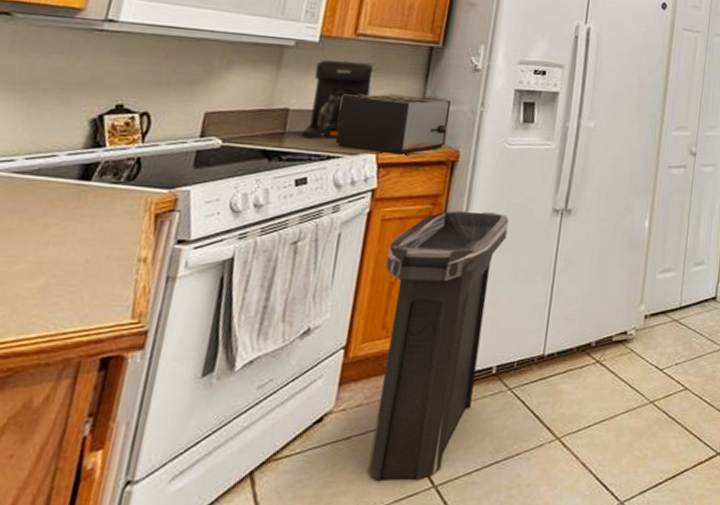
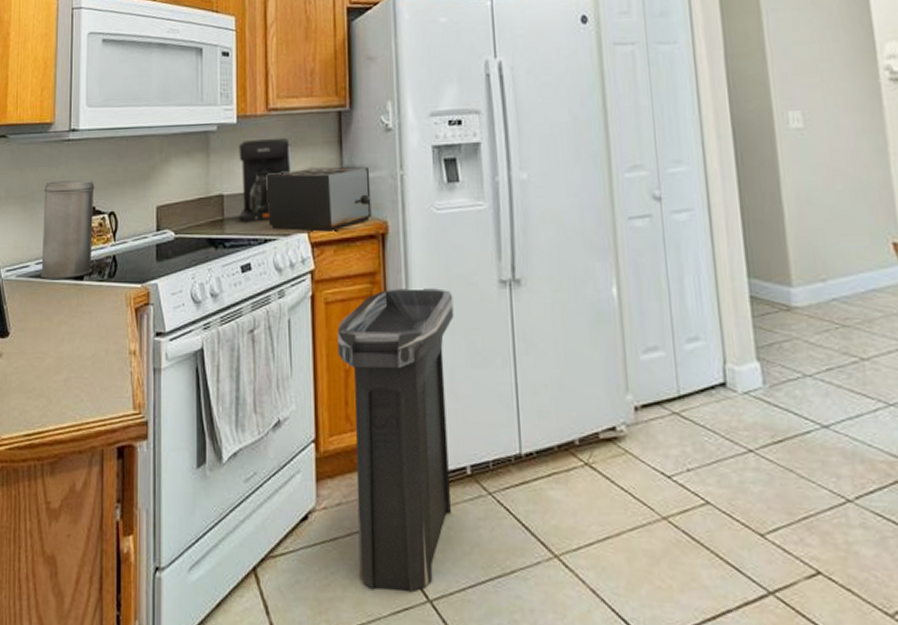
canister: none [28,71,129,178] -> present [39,180,95,279]

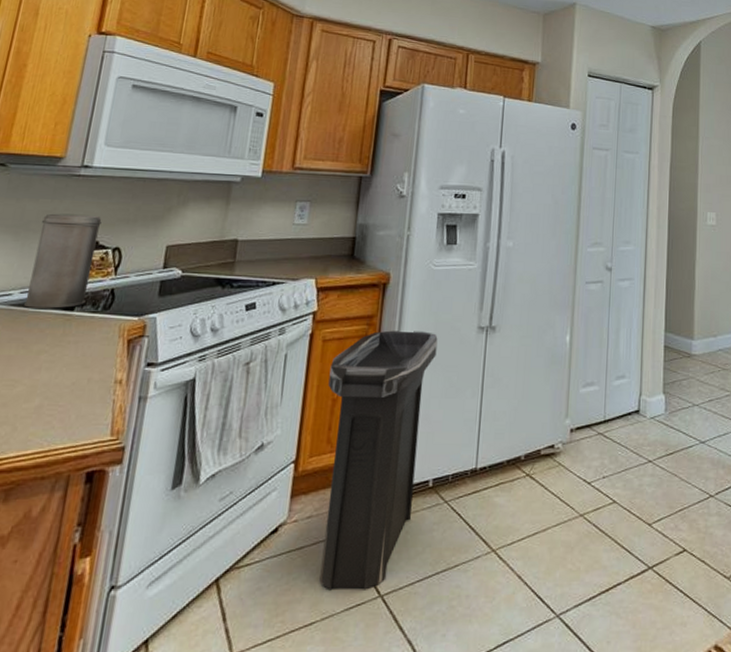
coffee maker: present [239,137,291,223] -> none [250,193,310,267]
toaster: present [267,166,372,232] -> none [279,222,380,279]

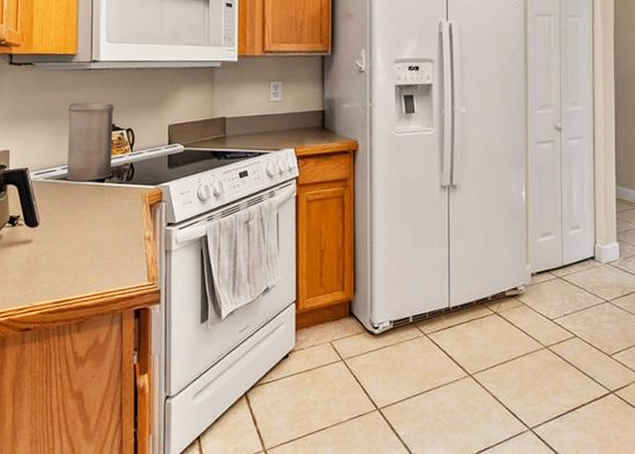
trash can: present [319,330,438,591] -> none [316,191,406,404]

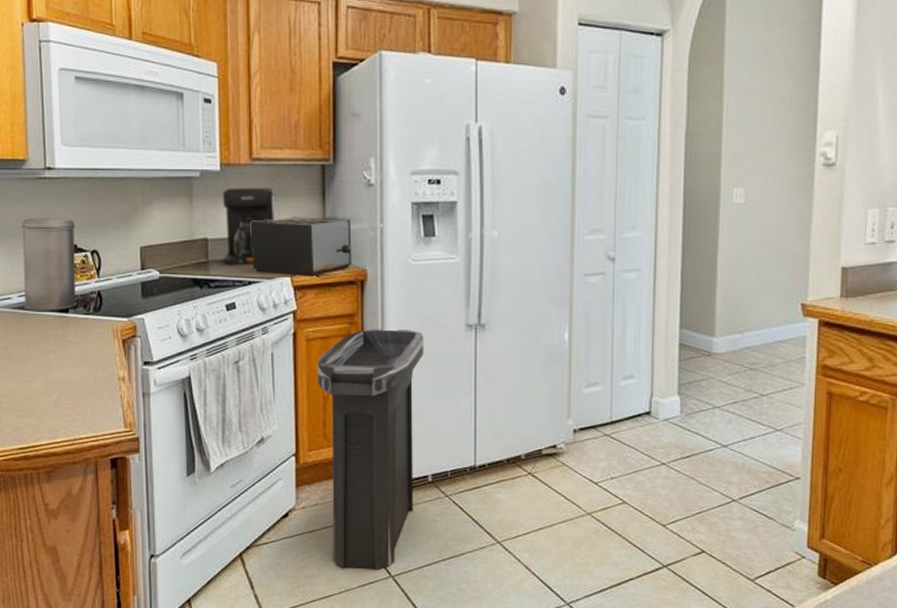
coffee maker: none [239,74,282,140] -> present [222,187,274,266]
toaster: none [262,98,346,148] -> present [251,217,352,277]
trash can: none [316,191,406,404] -> present [317,329,424,571]

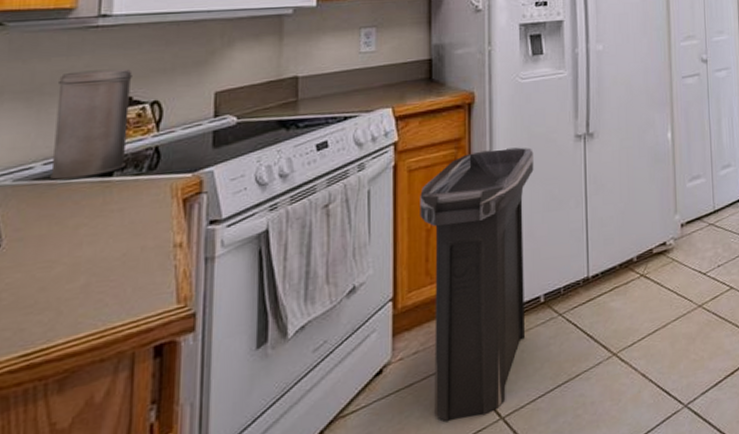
coffee maker: present [222,187,274,266] -> none [316,19,376,103]
toaster: present [251,217,352,277] -> none [349,44,459,107]

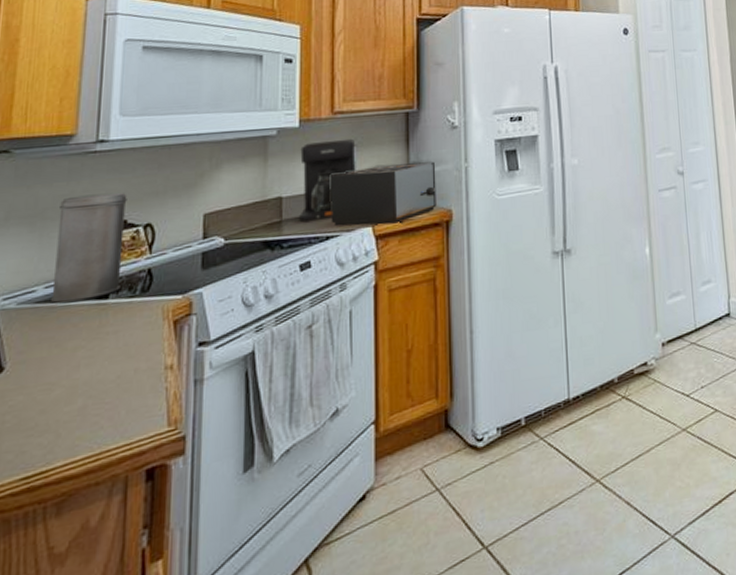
coffee maker: none [316,19,376,103] -> present [299,138,356,223]
toaster: none [349,44,459,107] -> present [331,161,437,227]
trash can: present [420,147,534,423] -> none [400,265,512,551]

